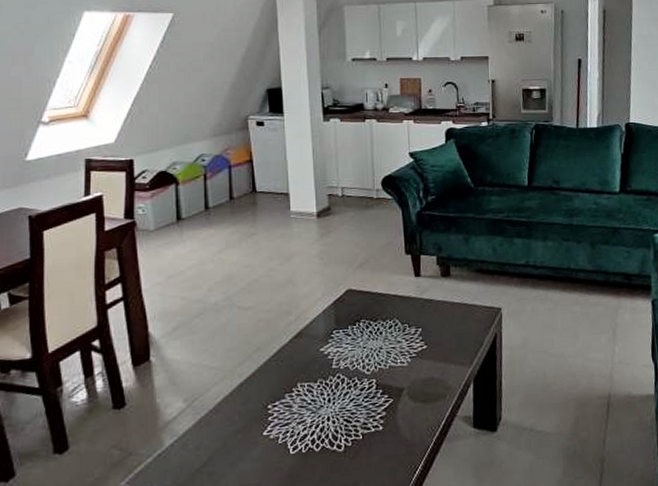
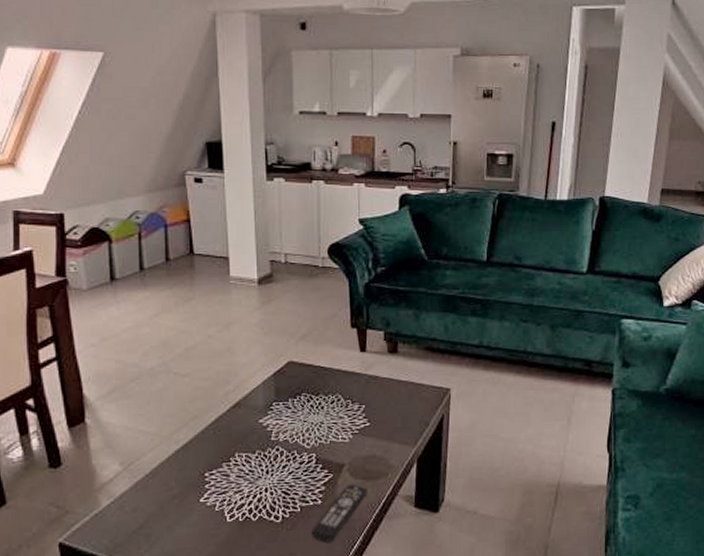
remote control: none [374,408,427,470] -> present [311,485,367,543]

